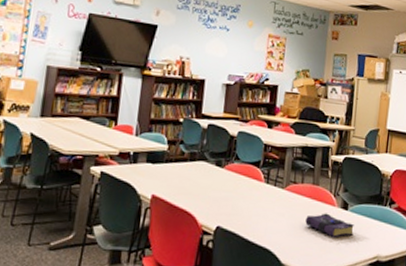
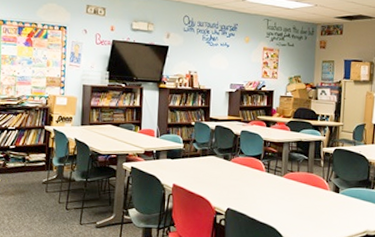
book: present [305,213,354,239] -> none [302,196,345,217]

